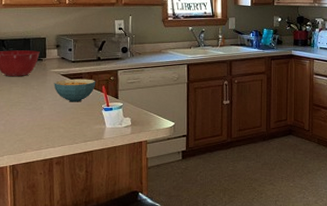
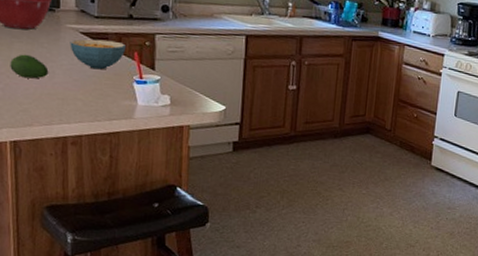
fruit: none [10,96,38,114] -> present [10,54,49,79]

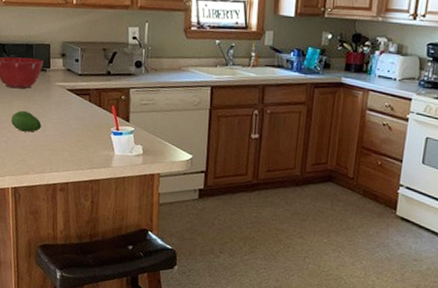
cereal bowl: present [70,39,125,70] -> none [58,95,104,123]

